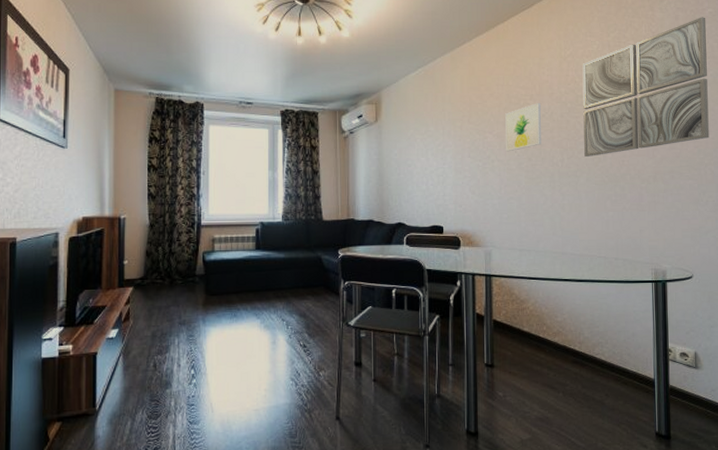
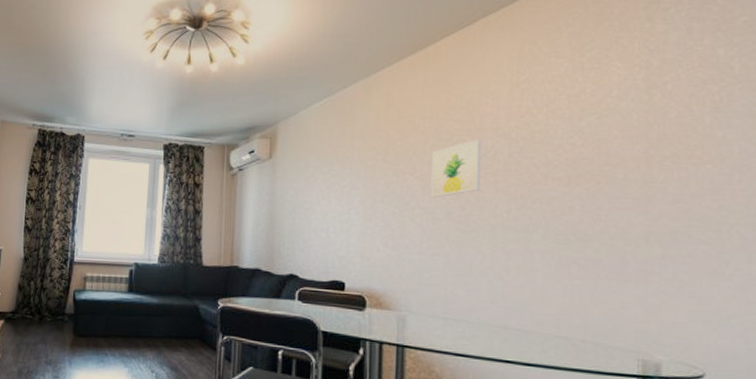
wall art: present [582,17,709,158] -> none [541,28,738,209]

